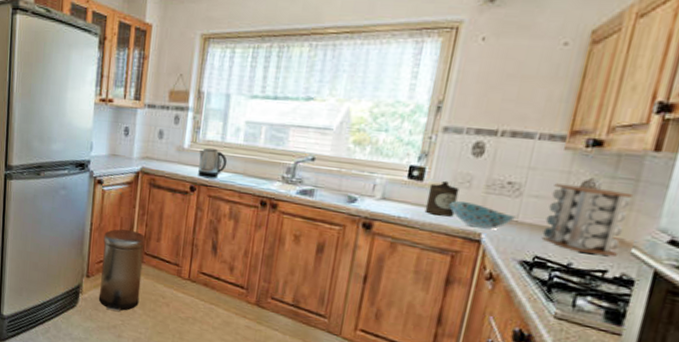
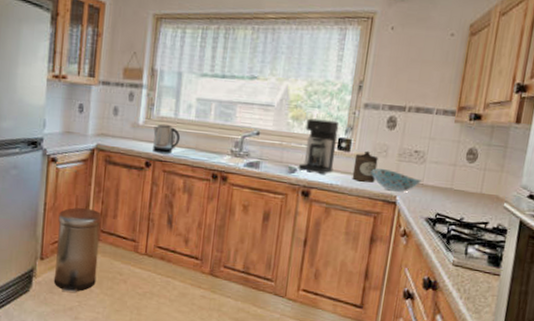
coffee maker: none [359,143,410,205] -> present [298,118,338,174]
spice rack: present [541,177,634,256] -> none [441,145,504,210]

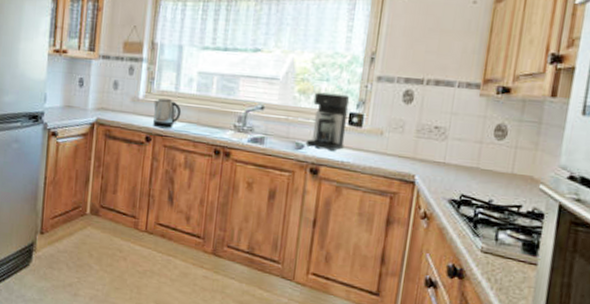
pedal bin: present [54,207,102,293] -> none [53,182,102,269]
canister: present [352,150,379,183] -> none [365,126,394,161]
bowl: present [370,168,423,193] -> none [384,145,444,172]

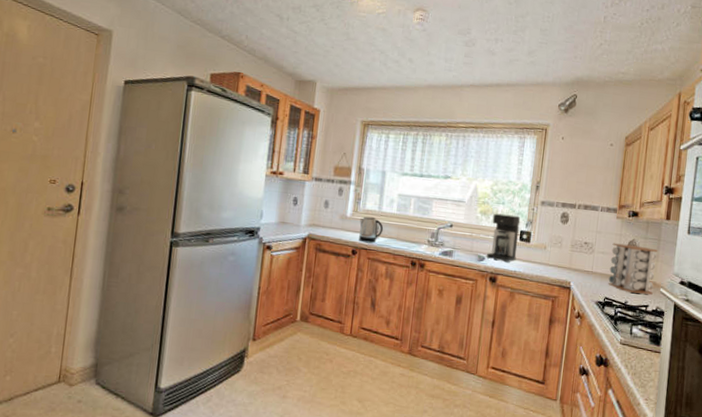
spice rack: none [466,121,538,192] -> present [608,238,658,295]

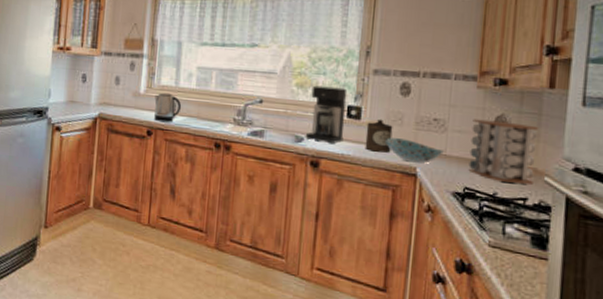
canister: none [532,242,555,270] -> present [365,119,393,153]
bowl: none [547,257,592,279] -> present [384,138,445,164]

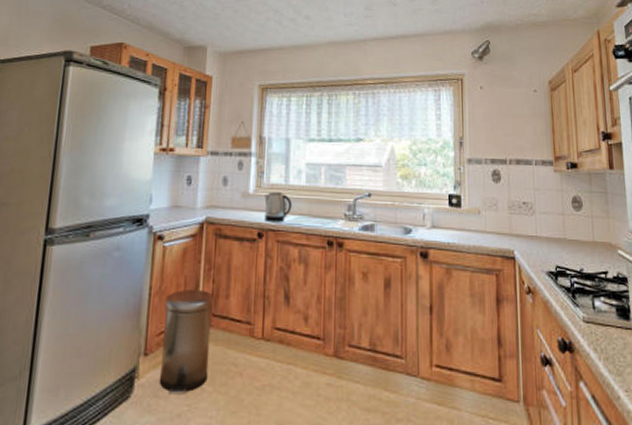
pedal bin: none [57,176,104,264] -> present [159,290,213,395]
coffee maker: present [305,85,347,144] -> none [413,176,448,233]
canister: present [365,119,393,153] -> none [467,205,491,238]
bowl: present [384,138,445,164] -> none [484,223,536,247]
spice rack: present [468,113,539,185] -> none [554,193,610,259]

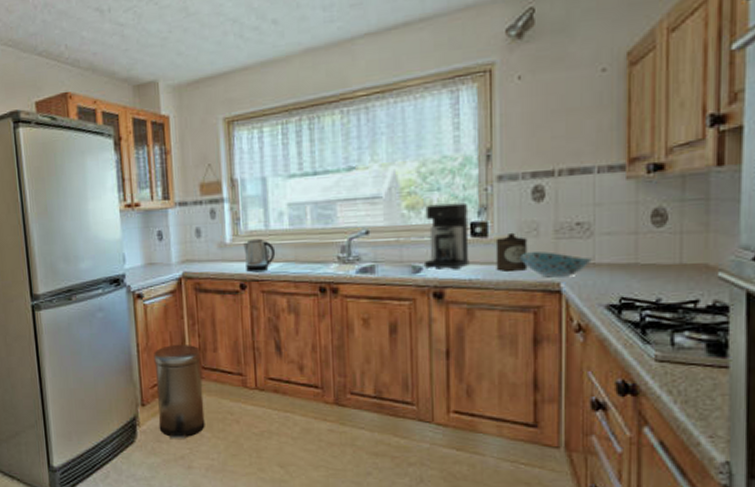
coffee maker: none [413,176,448,233] -> present [423,202,470,269]
canister: none [467,205,491,238] -> present [495,232,528,271]
bowl: none [484,223,536,247] -> present [519,251,593,279]

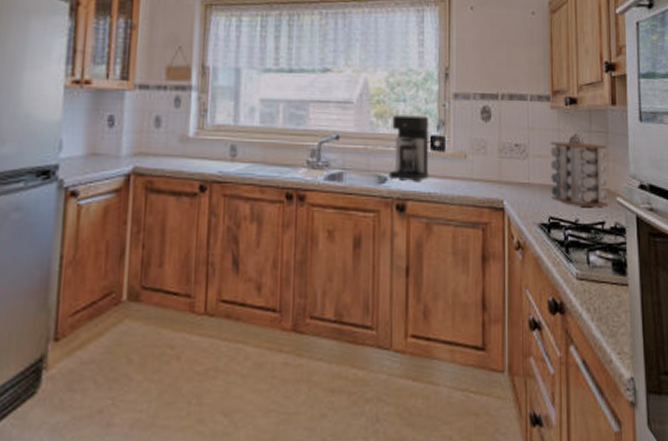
pedal bin: present [154,345,205,440] -> none [74,258,143,387]
kettle: present [243,238,276,273] -> none [208,134,243,173]
canister: present [495,232,528,271] -> none [451,148,477,187]
bowl: present [519,251,593,279] -> none [470,169,529,196]
spice rack: none [623,203,708,286] -> present [550,133,608,208]

